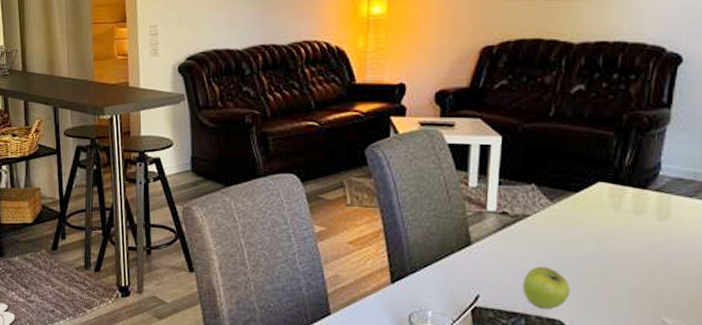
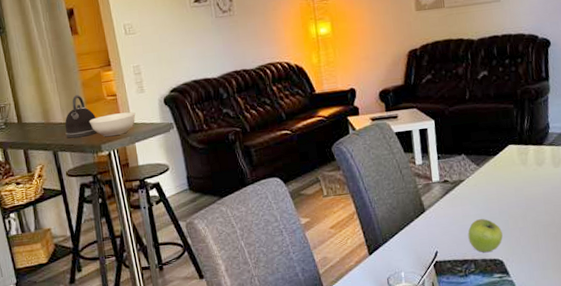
kettle: none [69,49,103,96] -> present [64,95,98,139]
bowl: none [94,75,145,100] -> present [89,112,136,137]

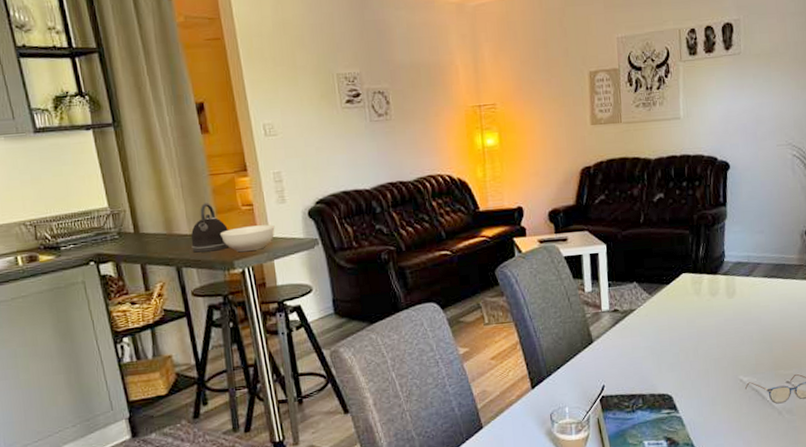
fruit: present [467,219,503,253] -> none [636,351,673,387]

